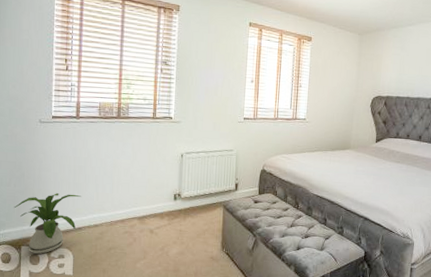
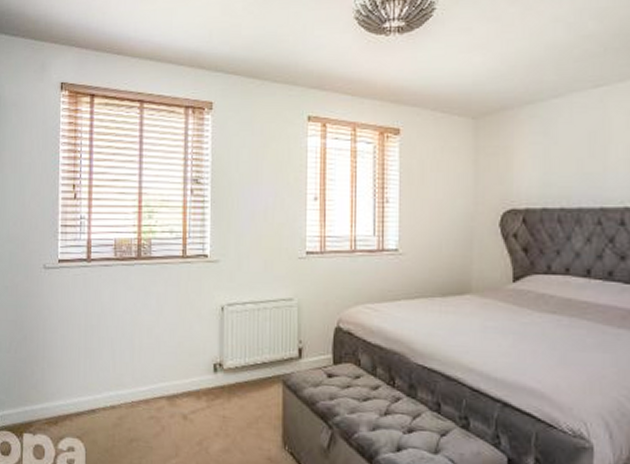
house plant: present [14,193,81,254] -> none [15,362,94,445]

